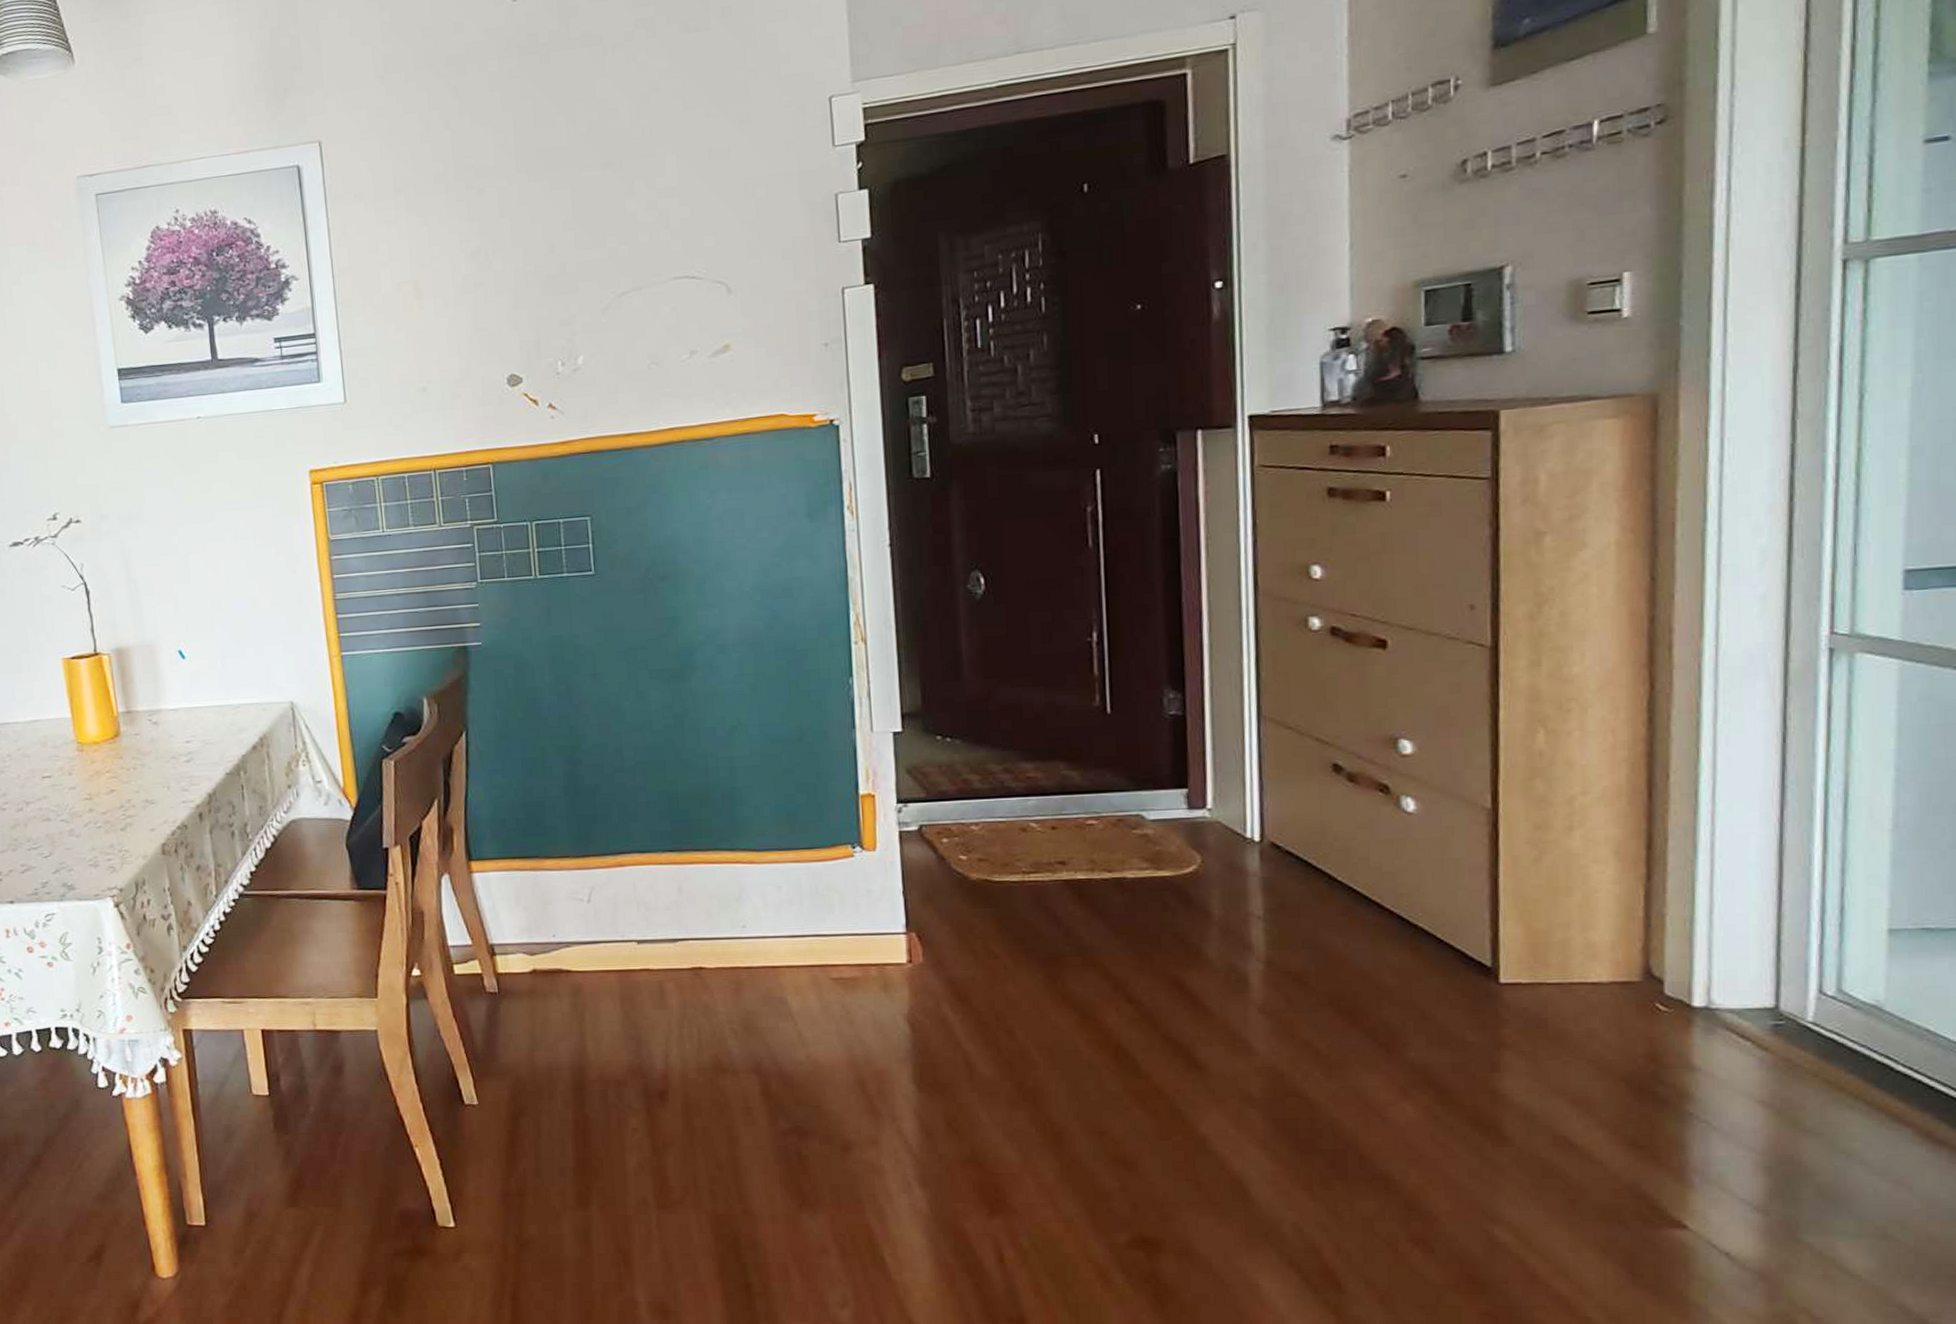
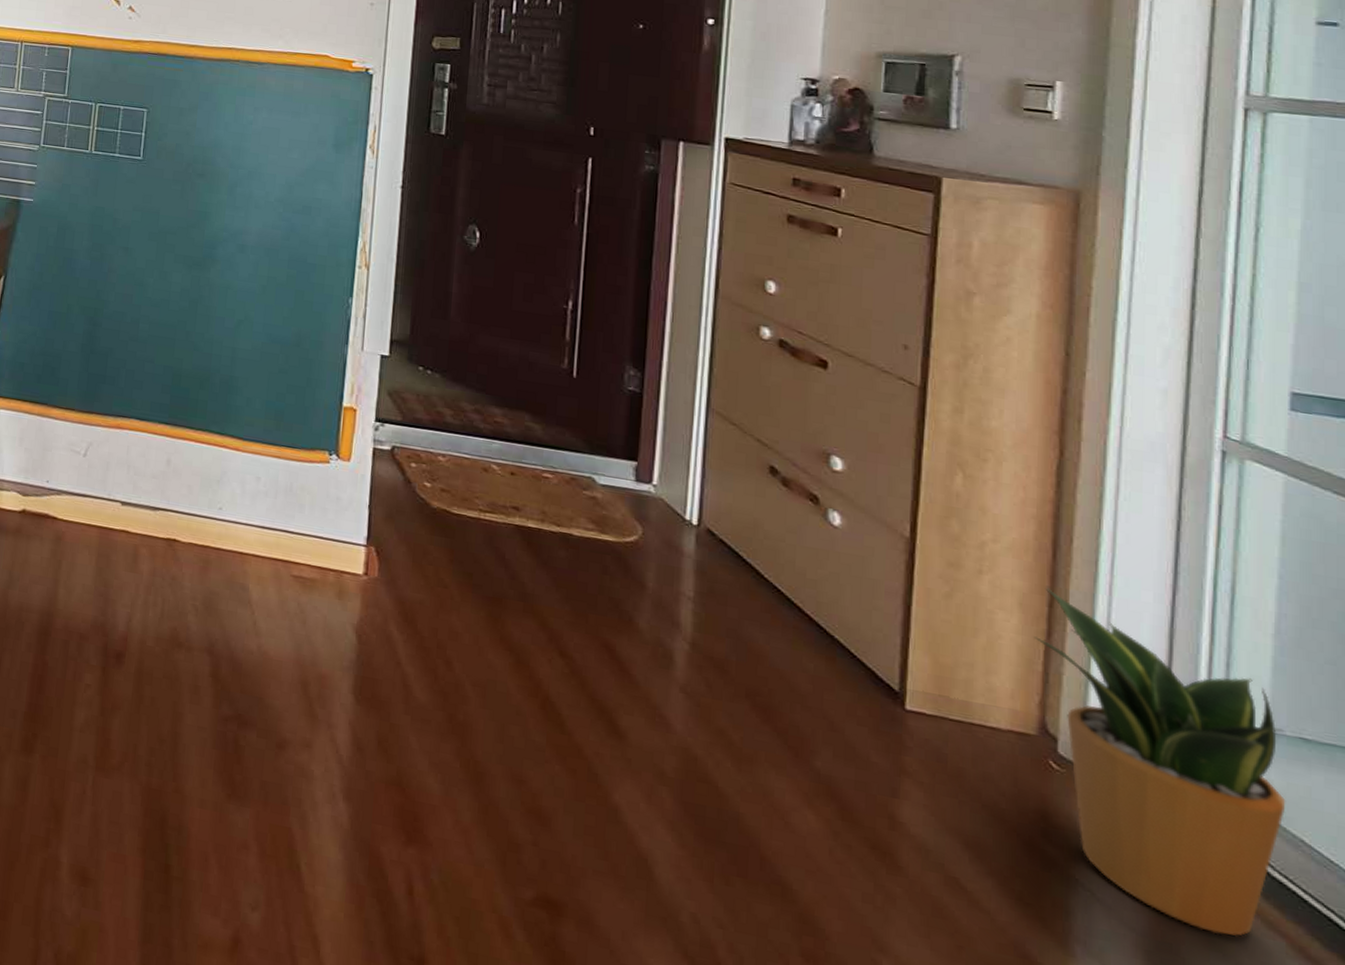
potted plant: none [1632,831,1909,1138] -> present [1033,588,1286,936]

